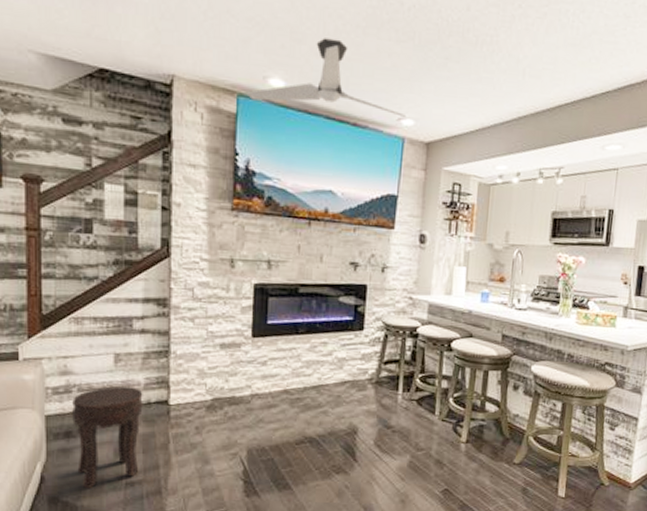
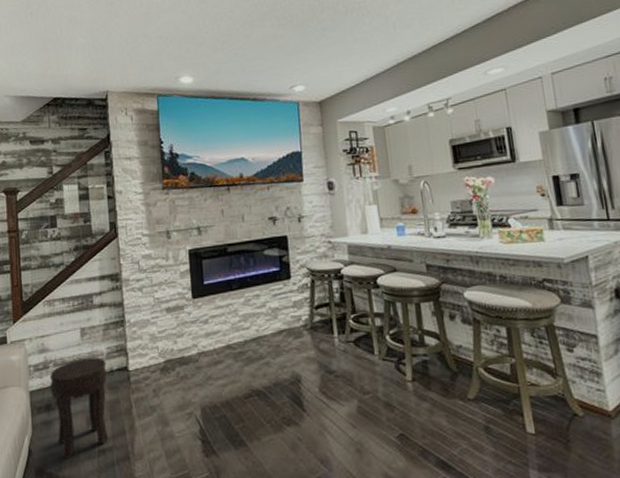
ceiling fan: present [246,38,407,117] -> none [164,35,297,97]

